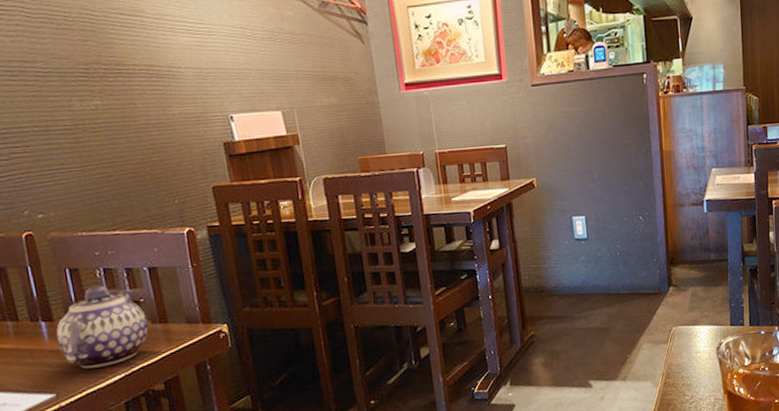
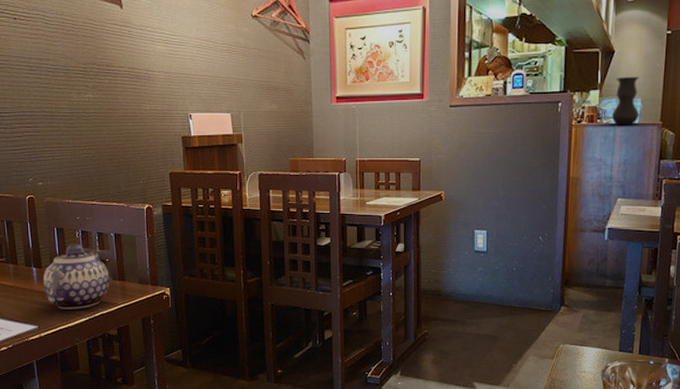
vase: none [696,42,723,95] -> present [611,76,639,127]

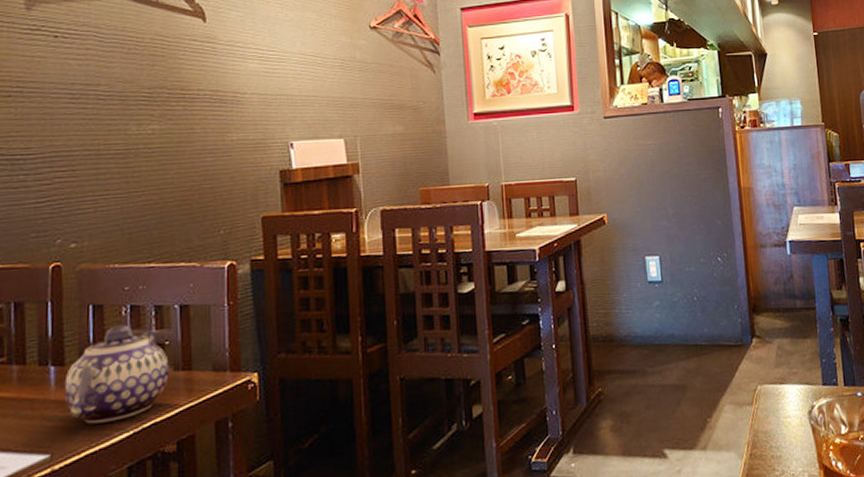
vase: present [611,76,639,127] -> none [772,78,801,131]

